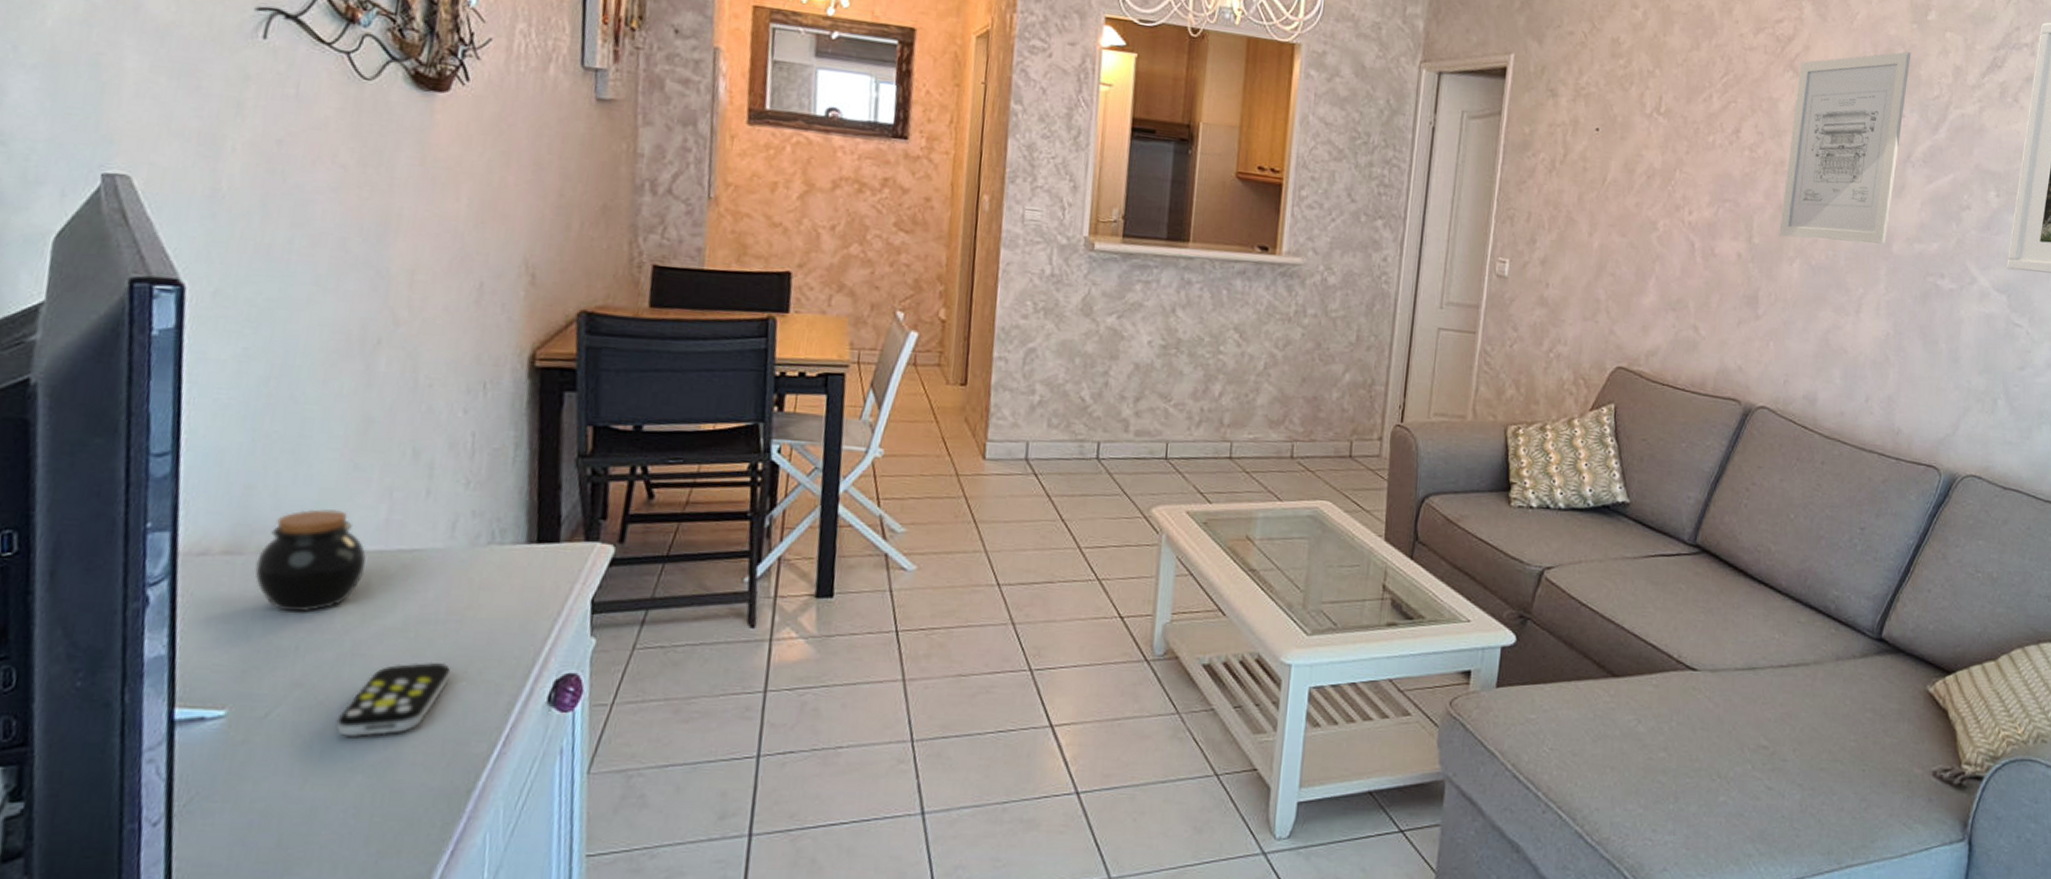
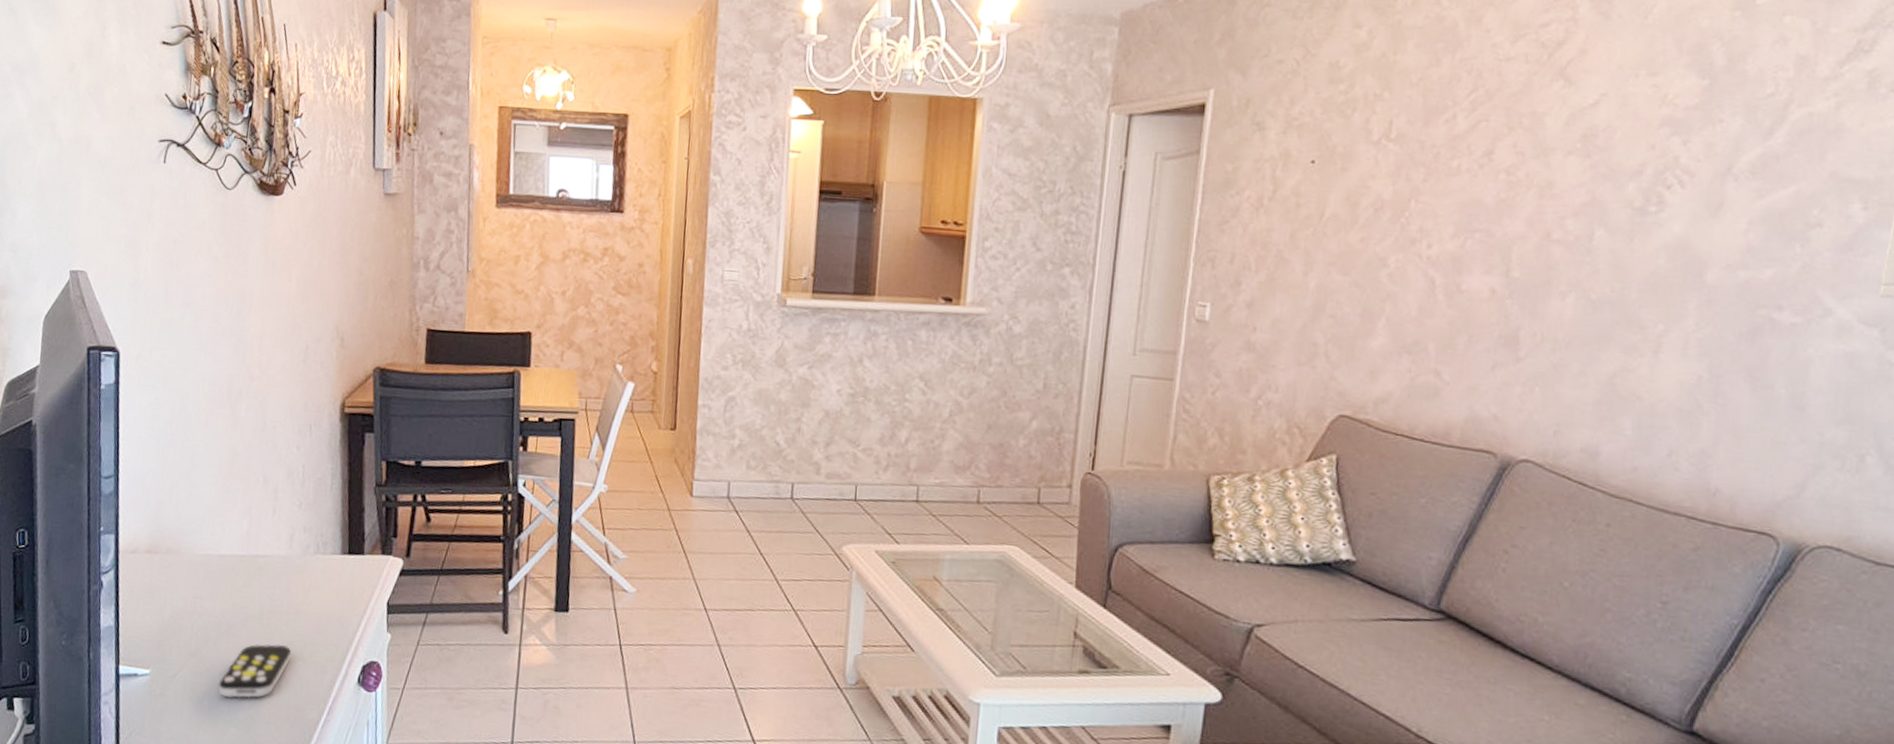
jar: present [254,509,366,613] -> none [165,521,235,600]
wall art: present [1779,51,1911,244] -> none [1546,45,1733,273]

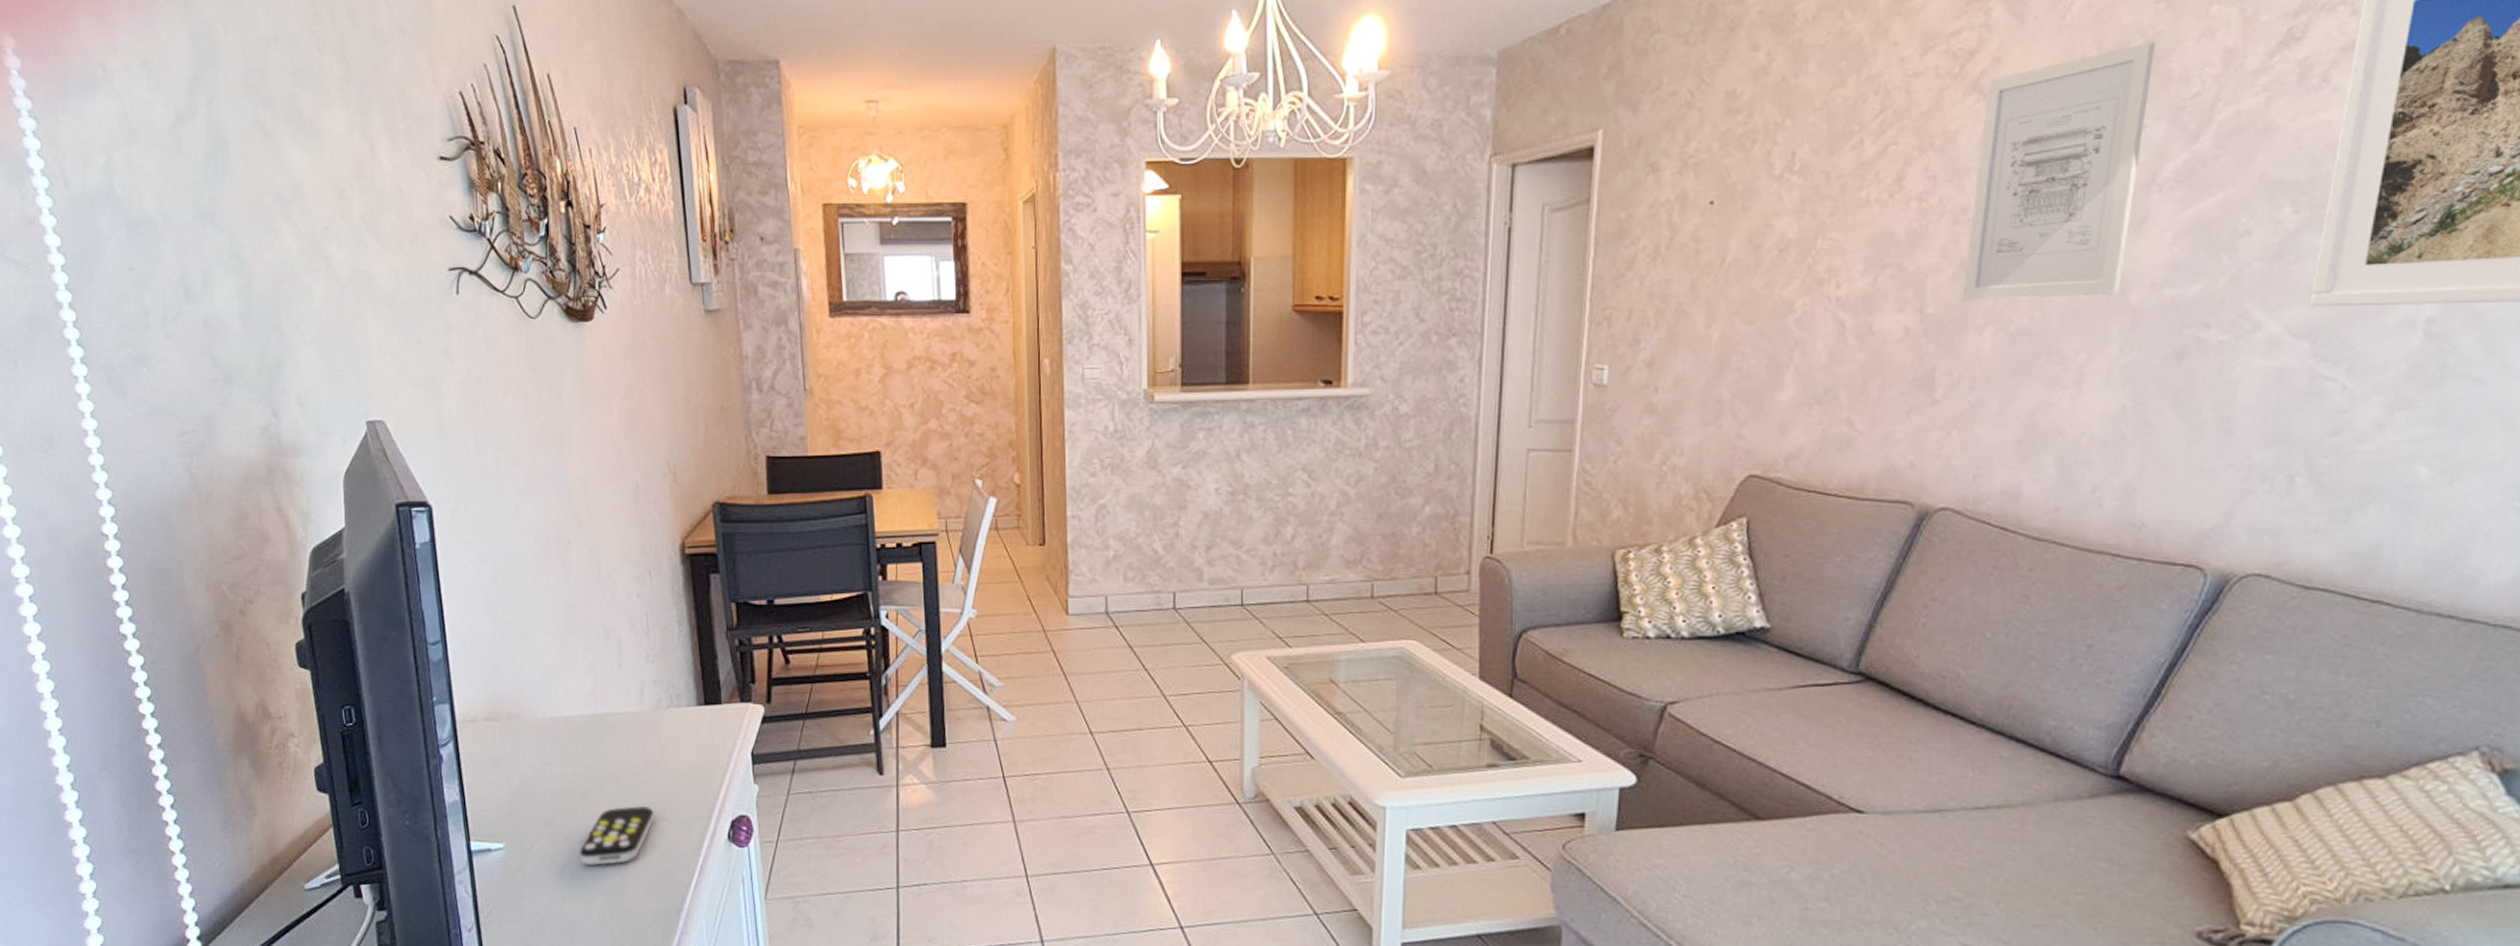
wall art: none [1546,45,1733,273] -> present [1962,42,2156,301]

